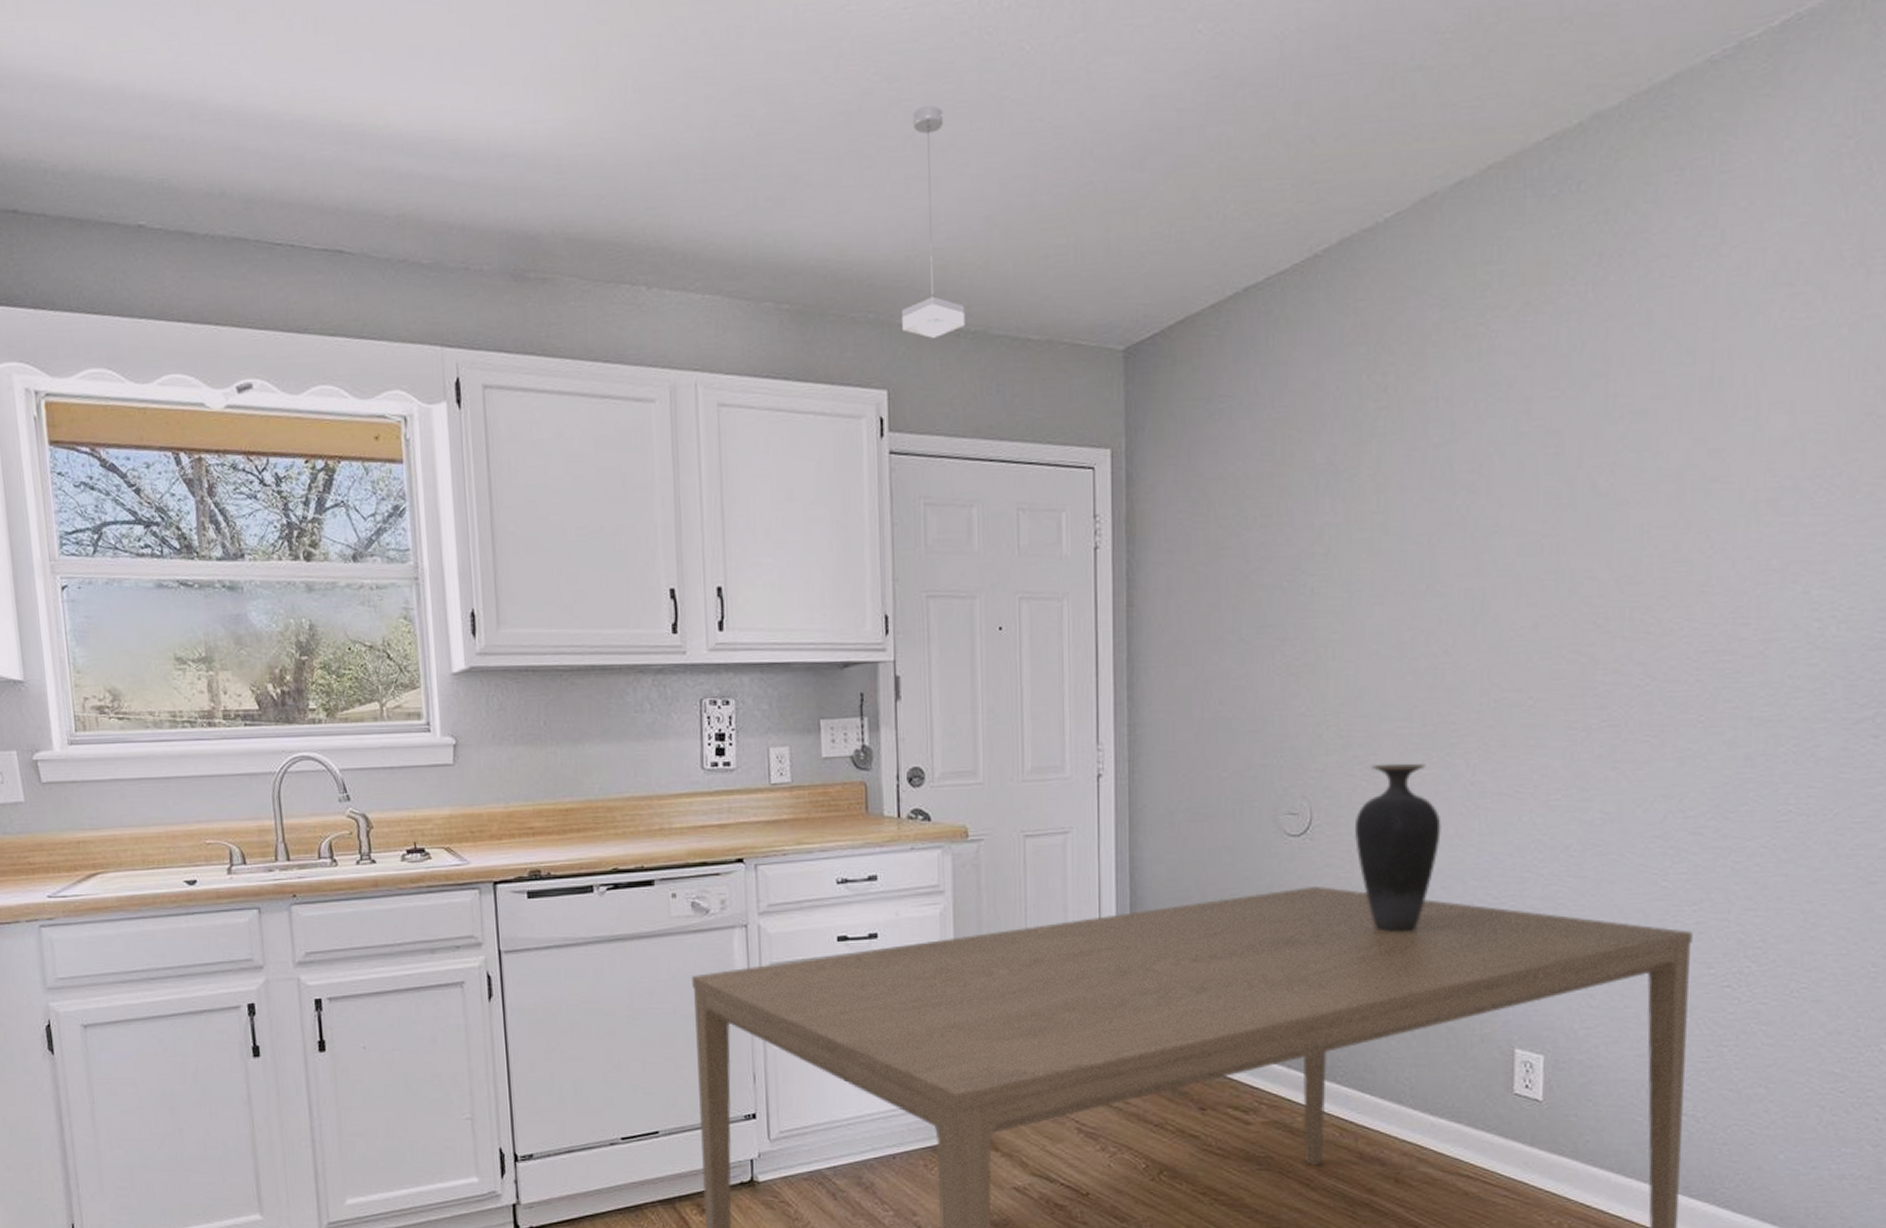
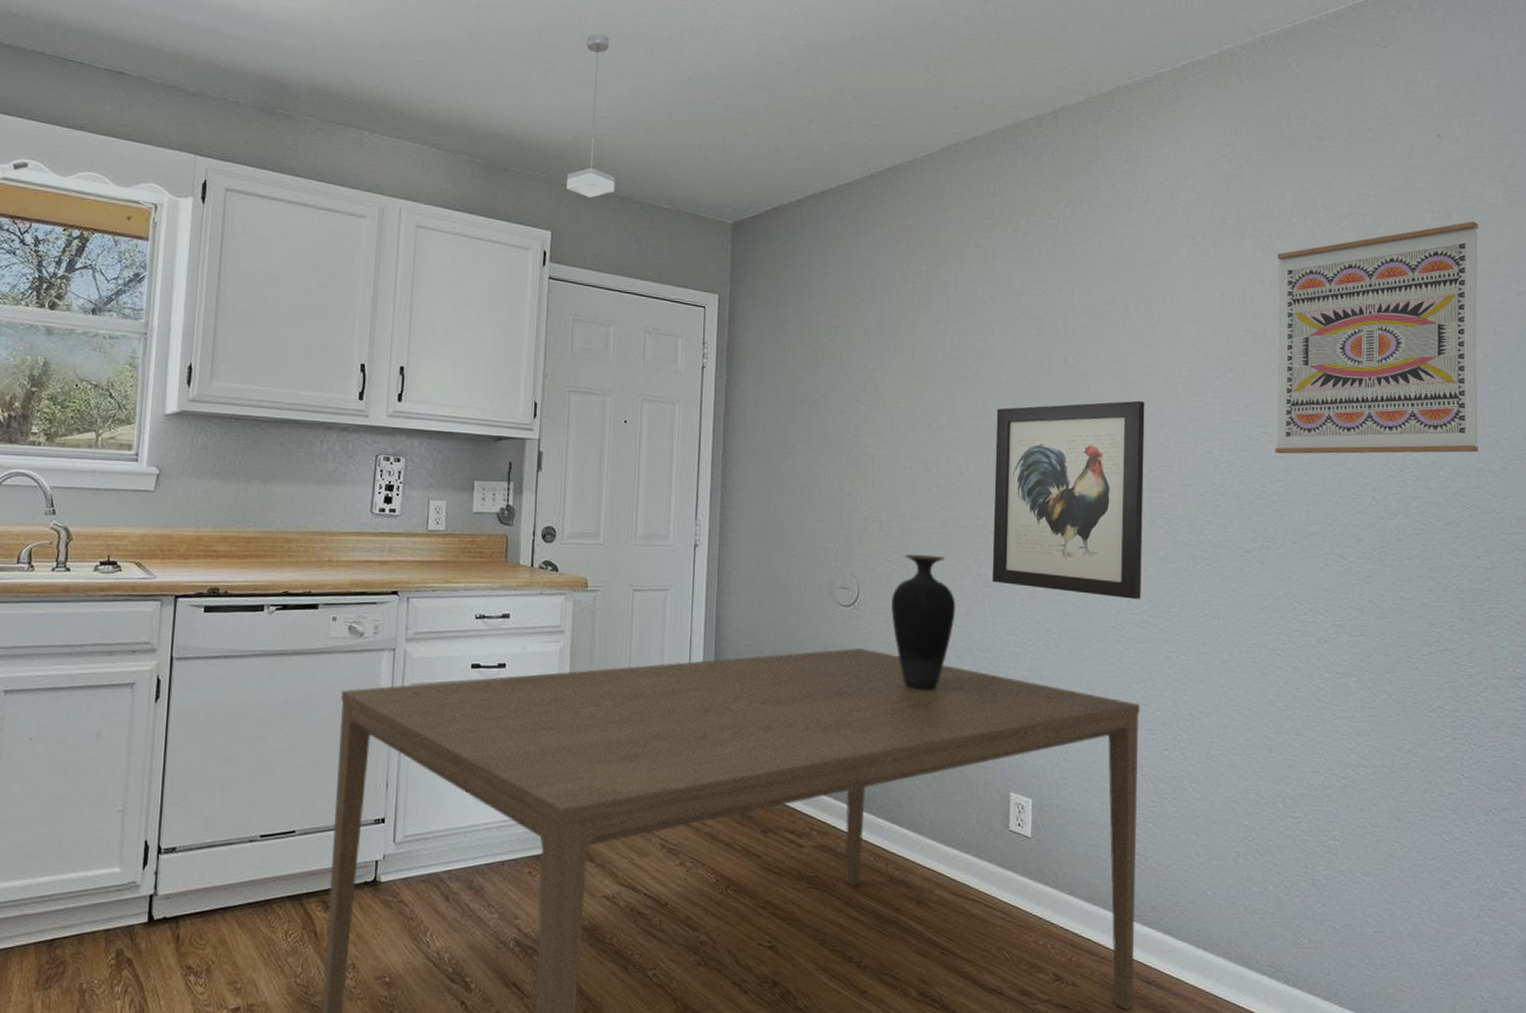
wall art: none [1489,530,1711,799] -> present [992,400,1145,599]

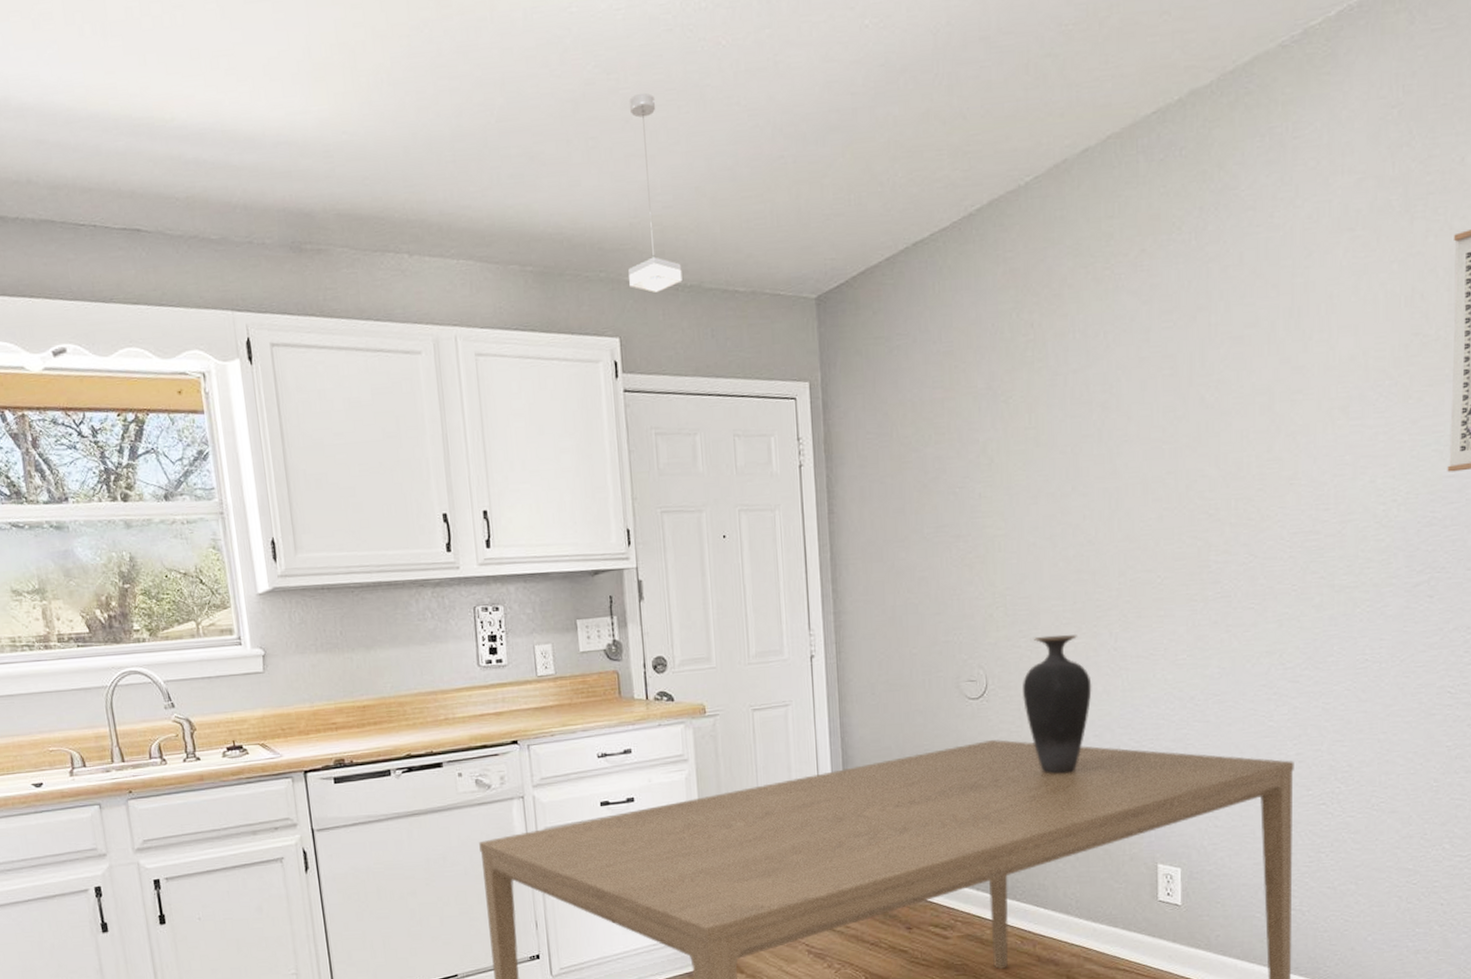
wall art: present [992,400,1145,599] -> none [1127,433,1296,655]

